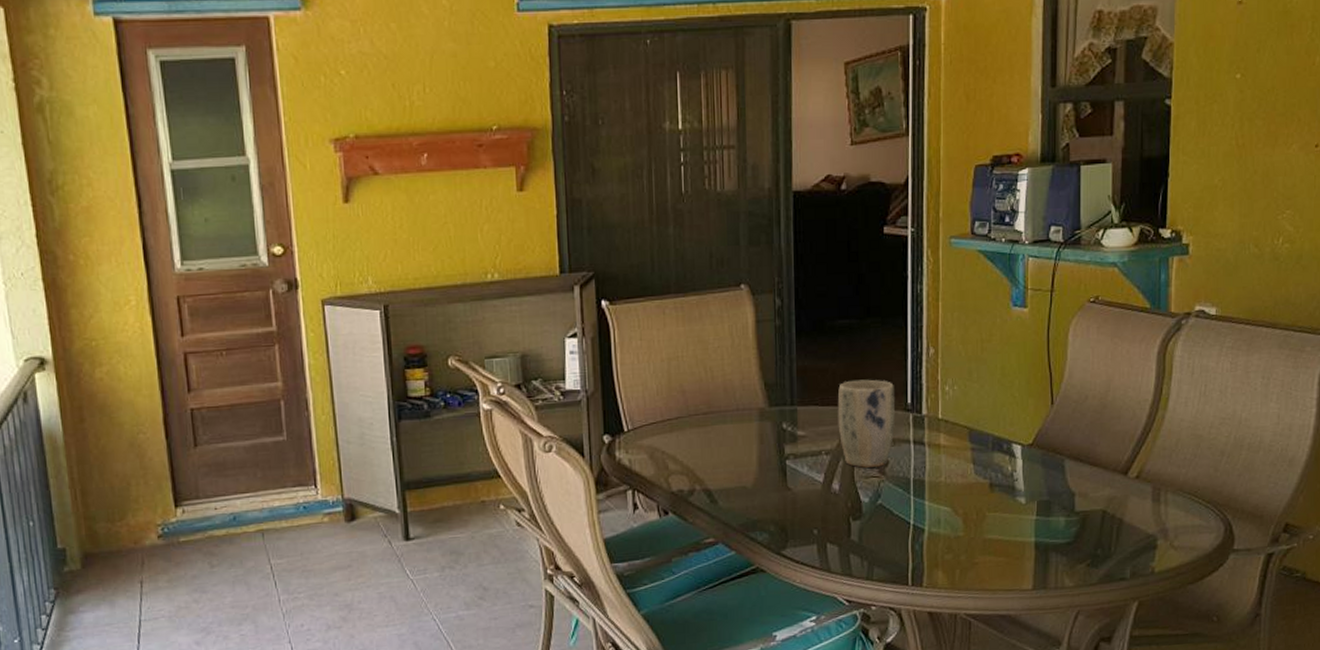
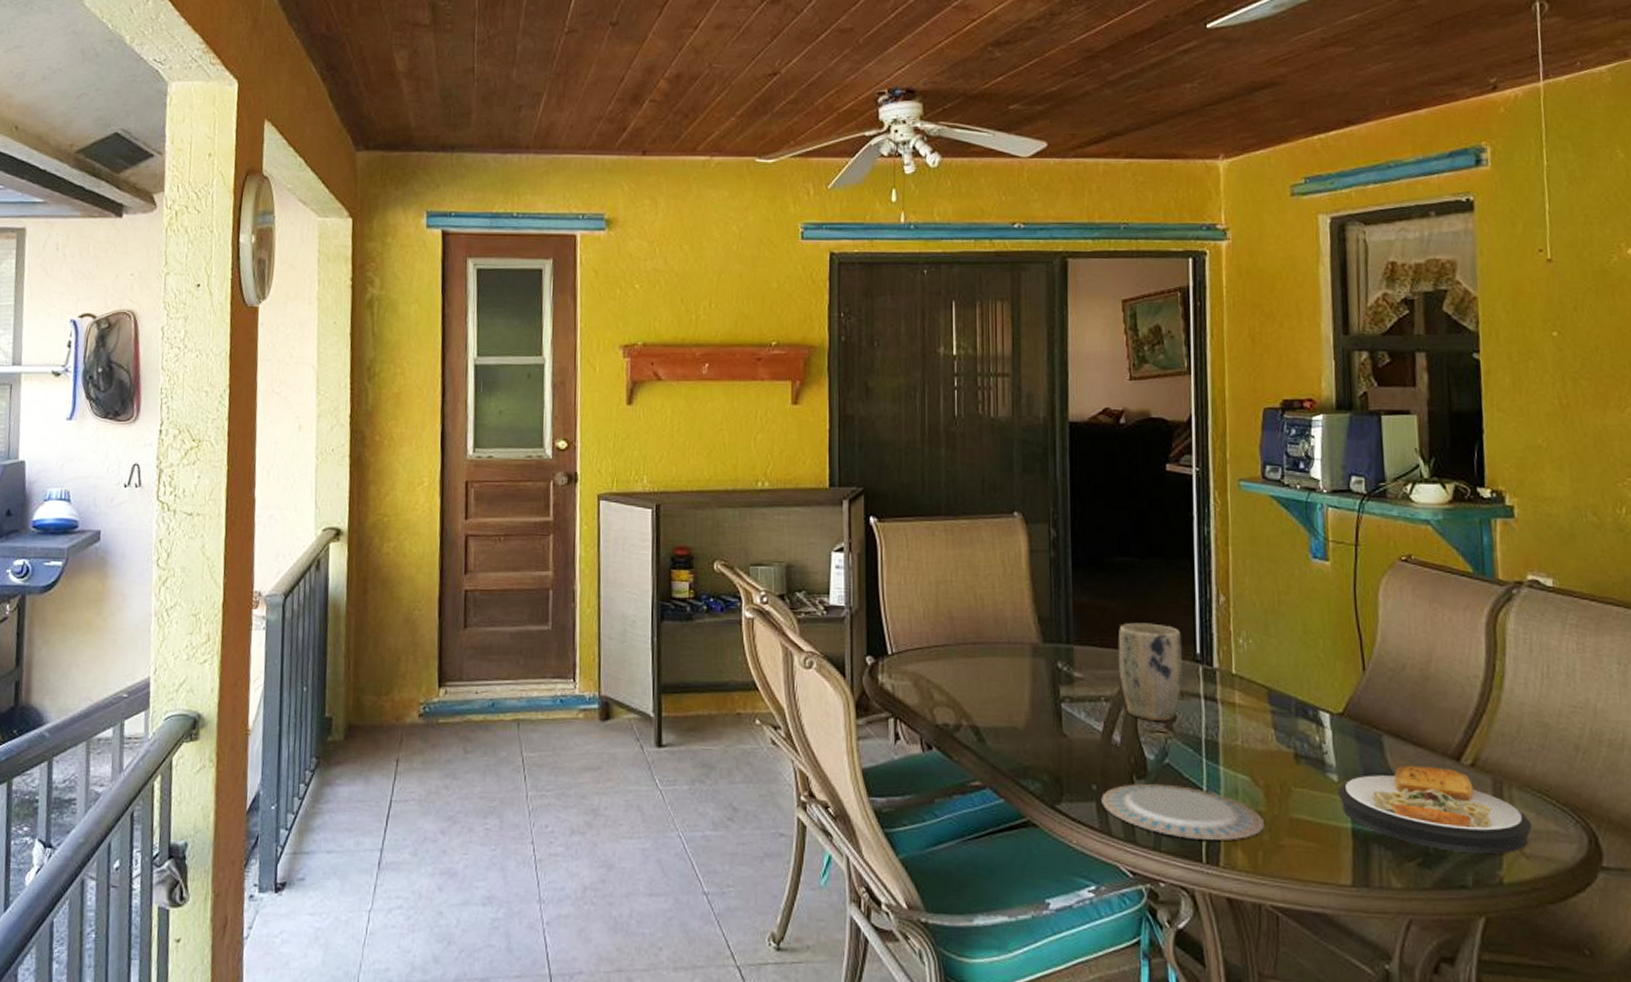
plate: none [822,522,963,567] -> present [1101,782,1265,841]
plate: none [1024,482,1181,551] -> present [1337,765,1532,854]

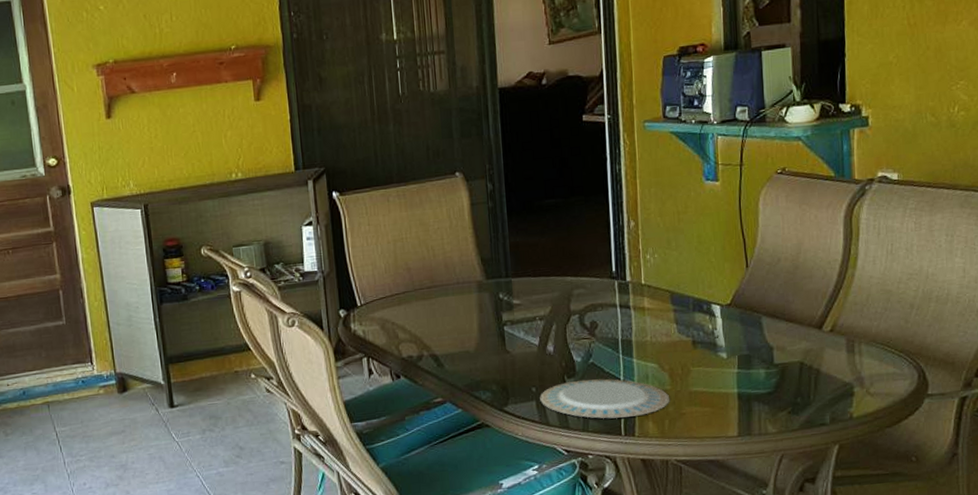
plant pot: present [1117,622,1183,721] -> none [548,251,602,331]
plate: present [1337,765,1532,854] -> none [726,336,876,399]

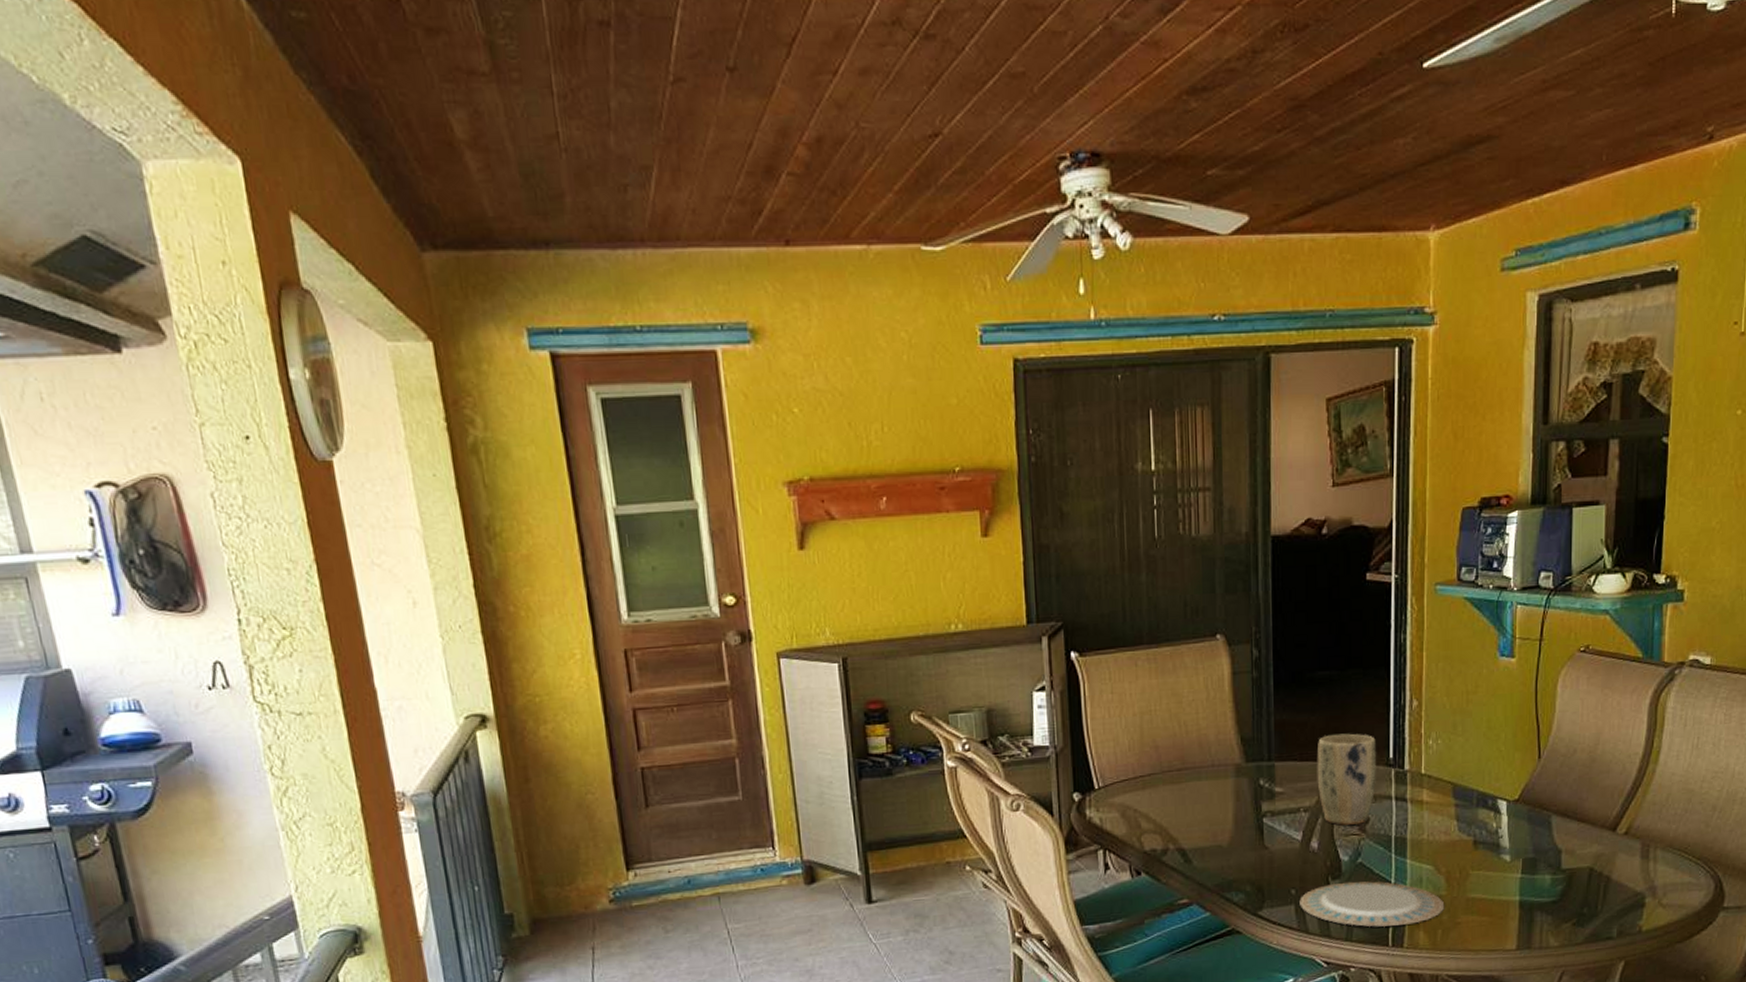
plant pot: none [548,251,602,331] -> present [1316,733,1377,825]

